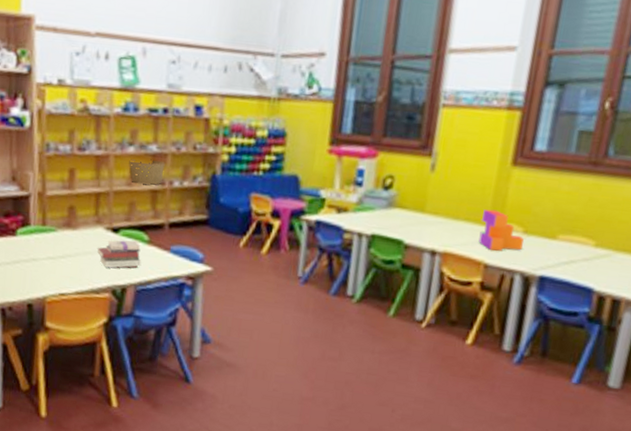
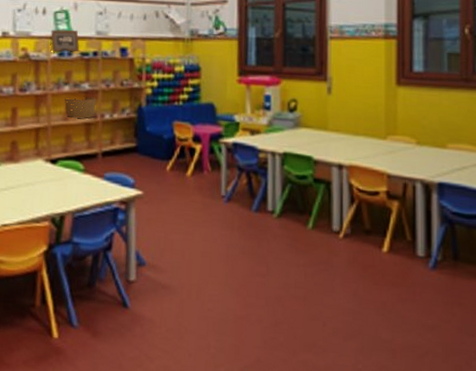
books: present [97,240,142,269] -> none [37,170,78,197]
picture frame: none [114,79,148,108] -> present [51,29,80,52]
toy blocks: present [478,209,524,252] -> none [379,124,418,163]

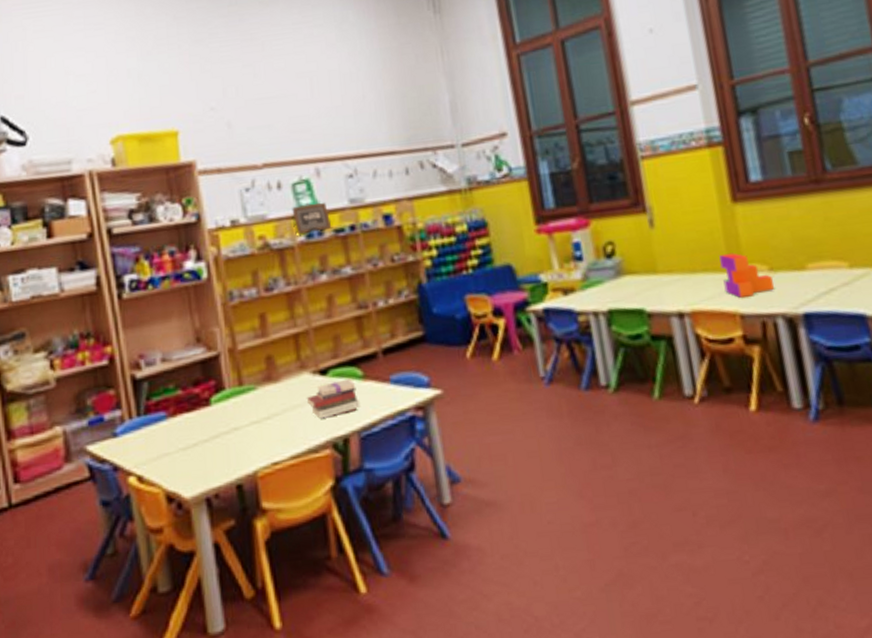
books: none [37,170,78,197] -> present [306,379,361,419]
basket: present [65,97,97,119] -> none [324,283,365,315]
toy blocks: none [379,124,418,163] -> present [719,253,774,298]

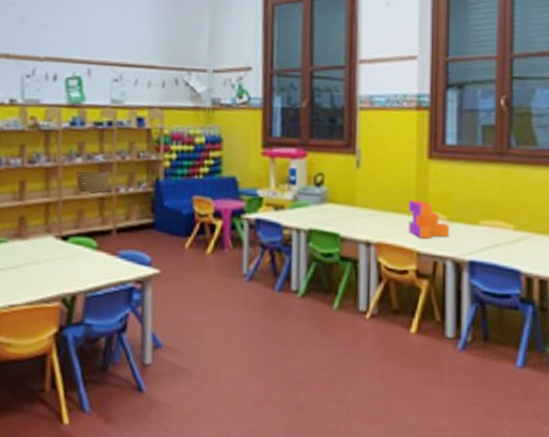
picture frame: present [292,202,332,235] -> none [62,97,93,122]
books: present [306,379,361,419] -> none [46,247,91,276]
basket: none [324,283,365,315] -> present [77,170,111,193]

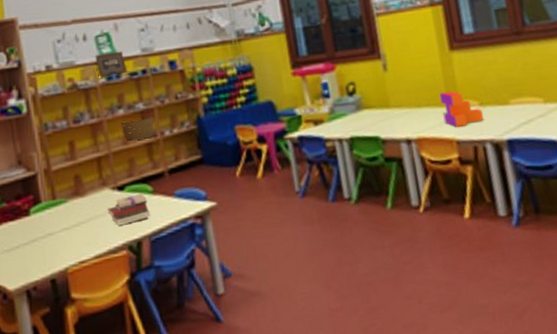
books: none [46,247,91,276] -> present [107,193,151,226]
picture frame: none [62,97,93,122] -> present [95,51,128,78]

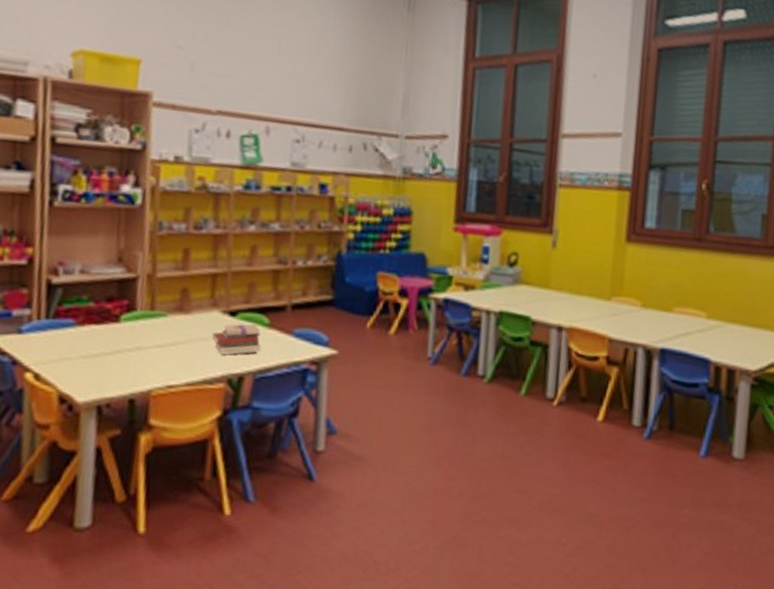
picture frame: present [95,51,128,78] -> none [235,157,270,186]
basket: present [121,116,154,142] -> none [249,238,288,265]
toy blocks: present [439,91,484,128] -> none [601,284,643,326]

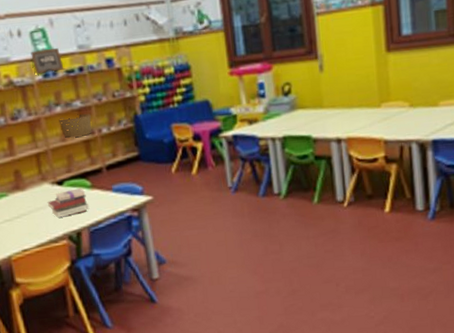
picture frame: none [235,157,270,186] -> present [31,47,64,75]
basket: none [249,238,288,265] -> present [59,114,92,139]

